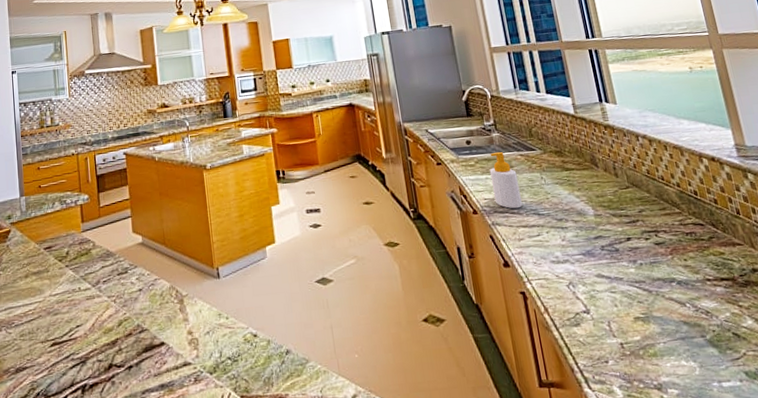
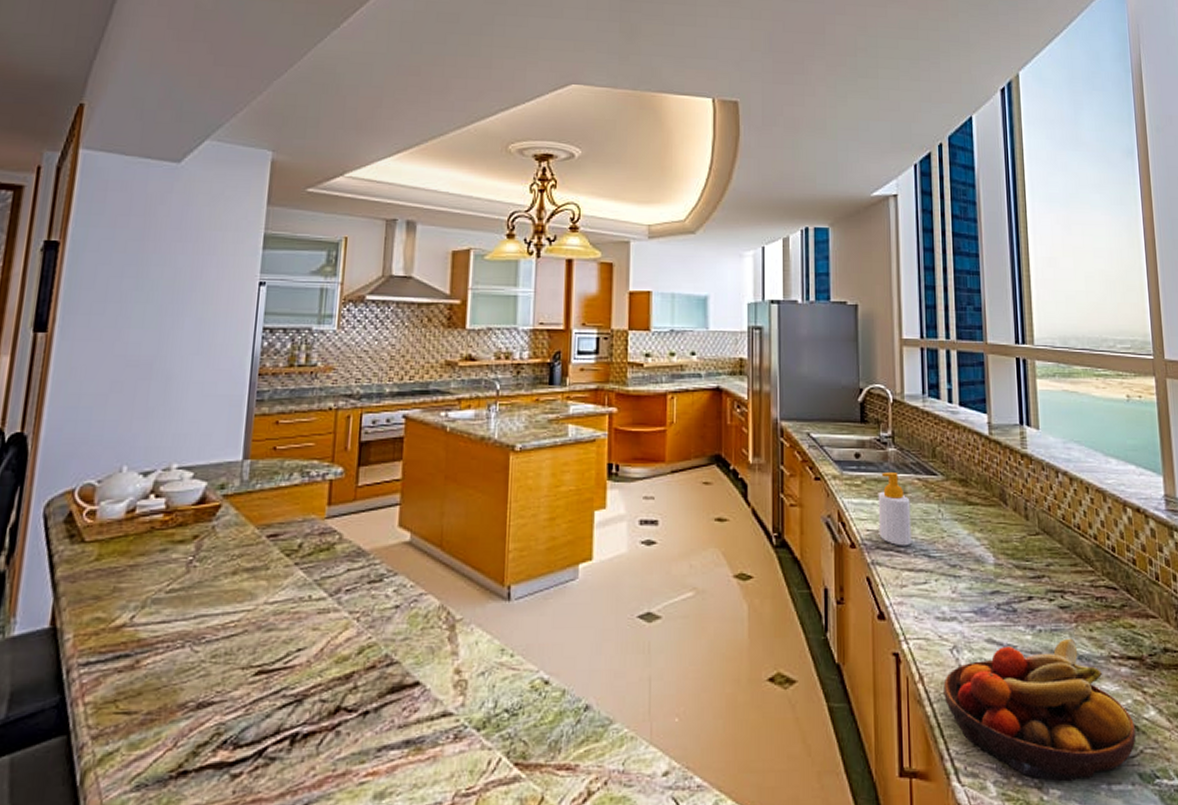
fruit bowl: none [565,267,738,383] -> present [943,638,1136,782]

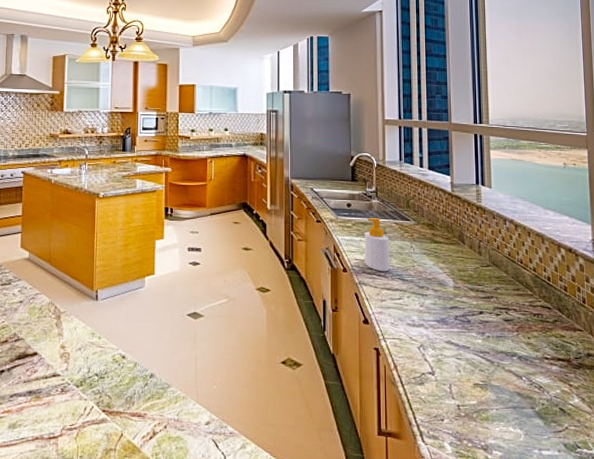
fruit bowl: present [943,638,1136,782] -> none [412,343,563,447]

